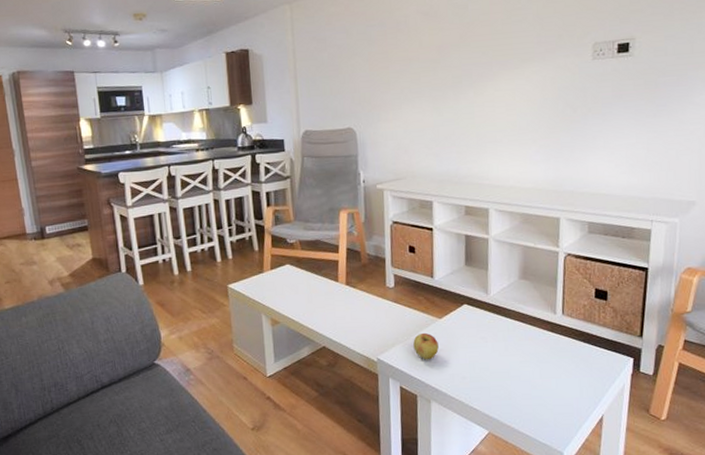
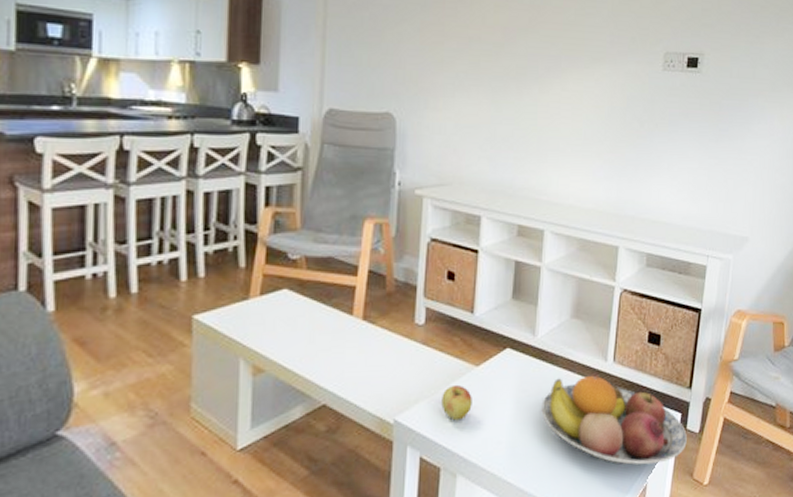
fruit bowl: none [498,325,641,400] -> present [541,375,687,465]

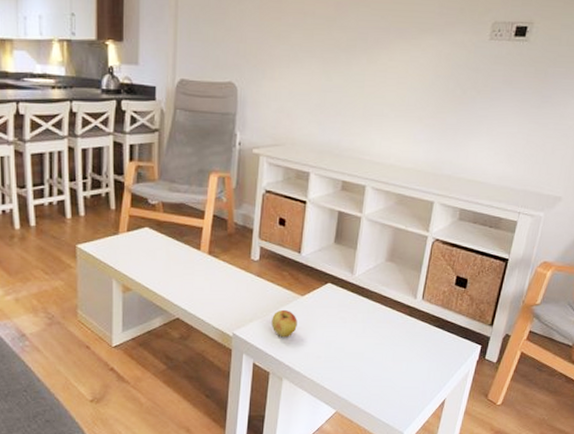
fruit bowl: present [541,375,687,465] -> none [356,309,485,384]

